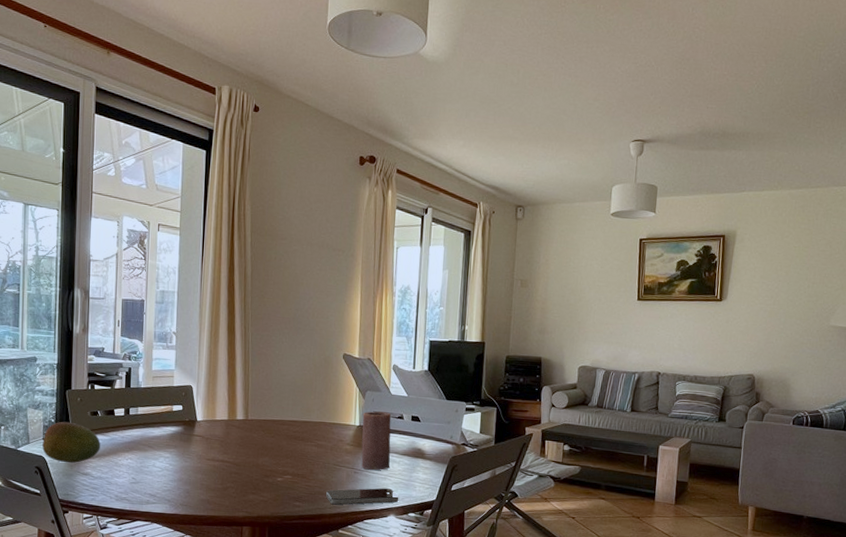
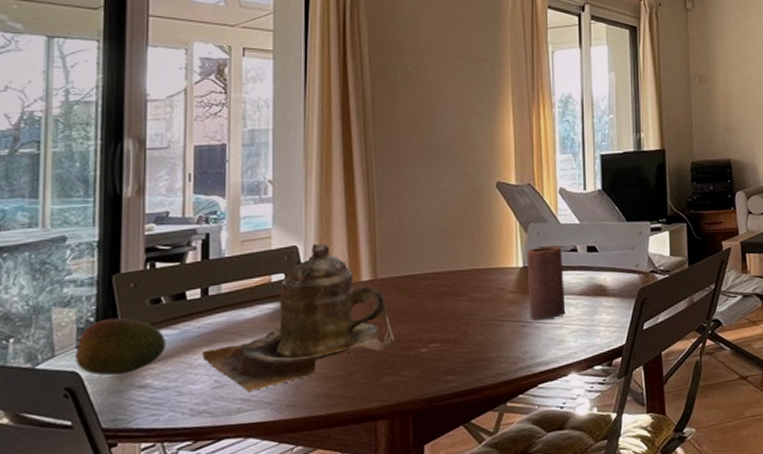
teapot: none [124,386,259,490] -> present [202,244,395,392]
smartphone: present [325,488,399,505] -> none [486,339,580,372]

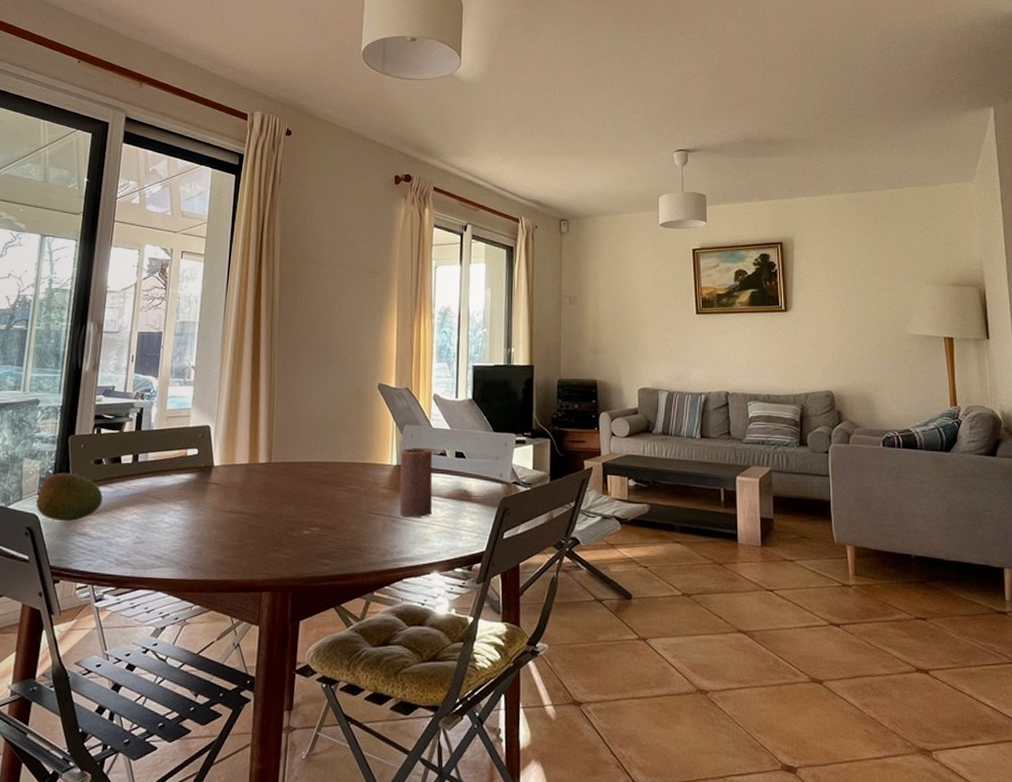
teapot: present [202,244,395,392] -> none [128,426,283,550]

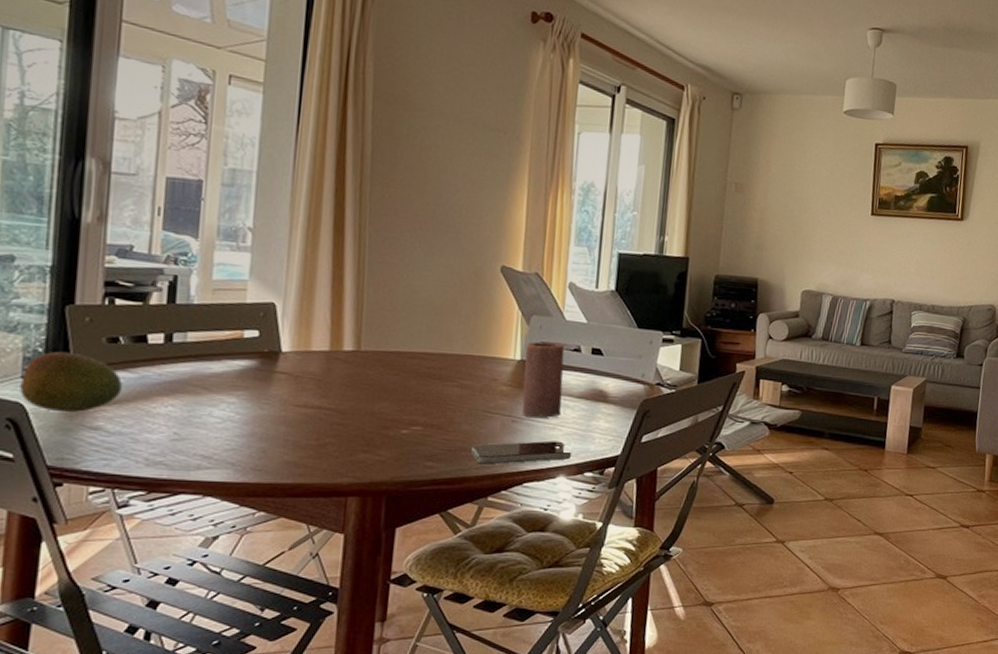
smartphone: none [358,538,443,562] -> present [470,441,572,465]

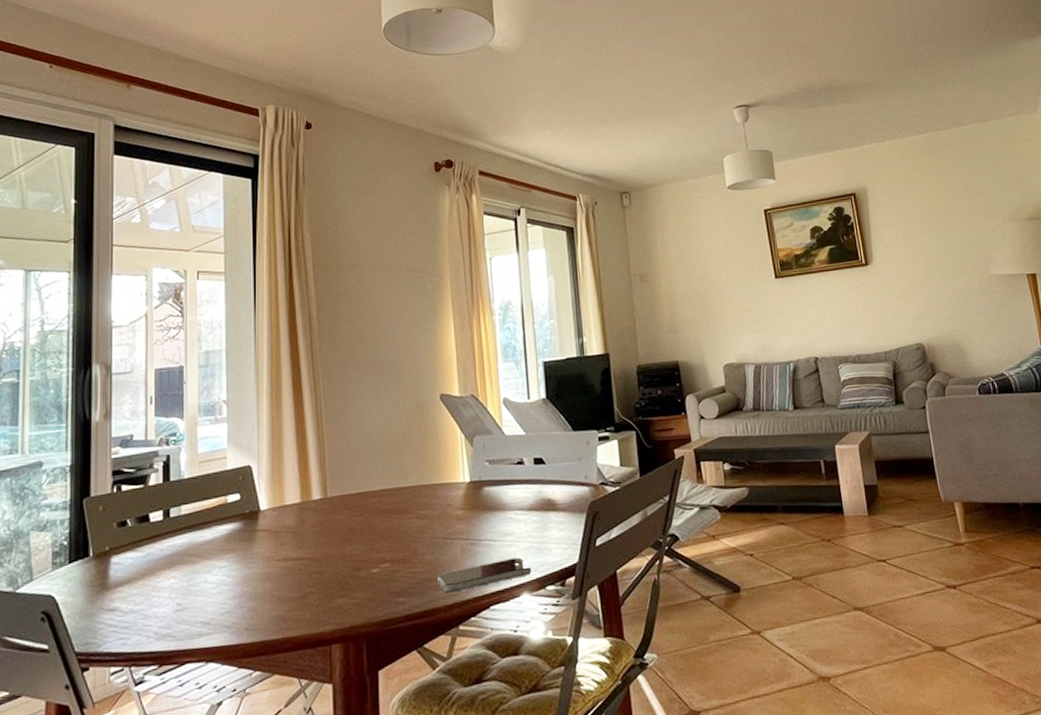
fruit: present [19,351,122,412] -> none [50,541,132,599]
candle: present [522,341,565,418] -> none [473,458,515,538]

